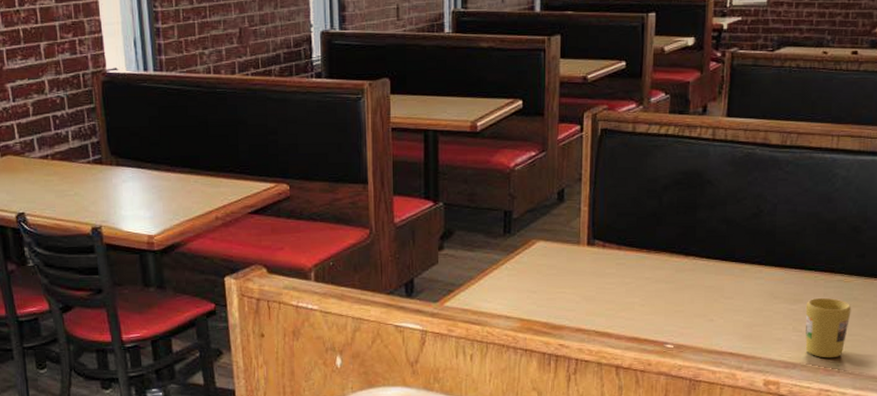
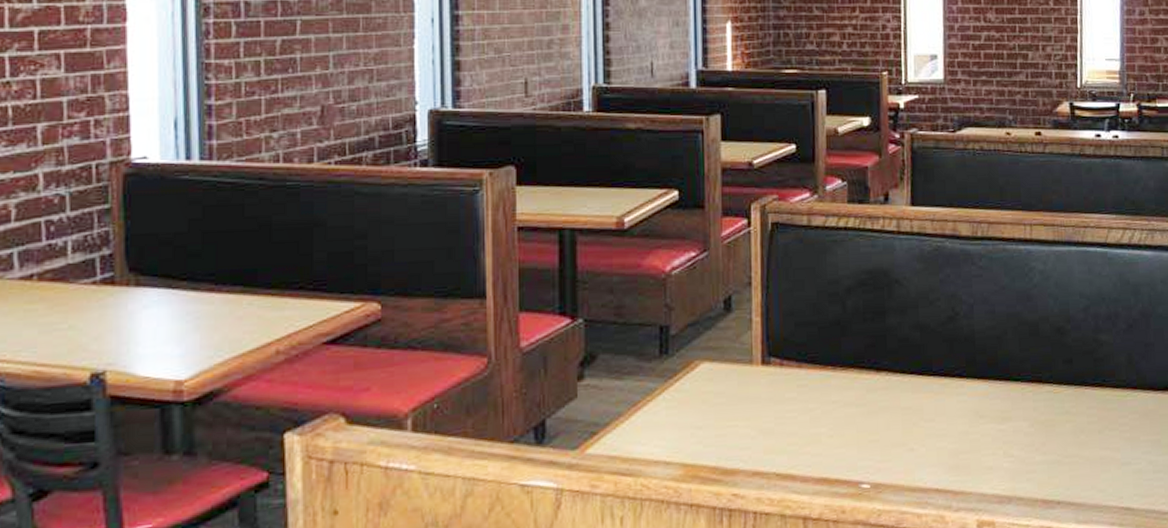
mug: present [805,297,852,358] -> none [1015,413,1065,488]

